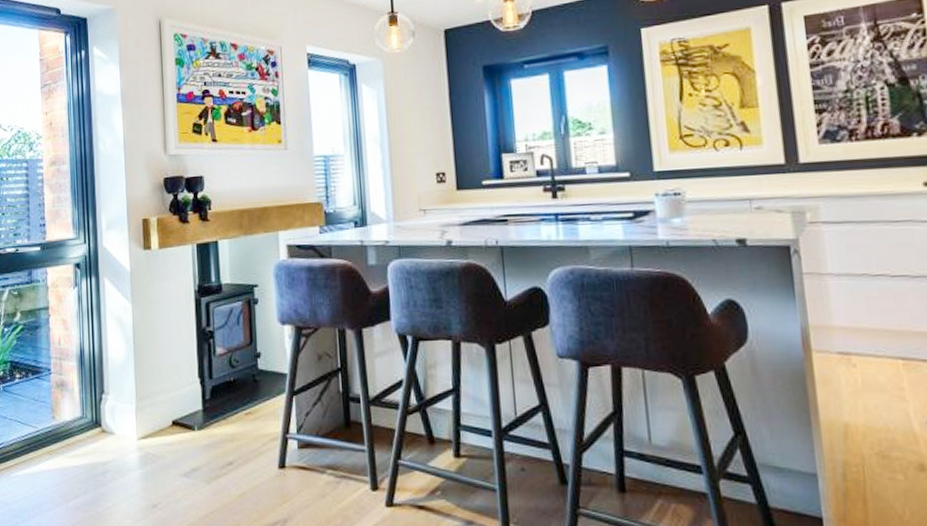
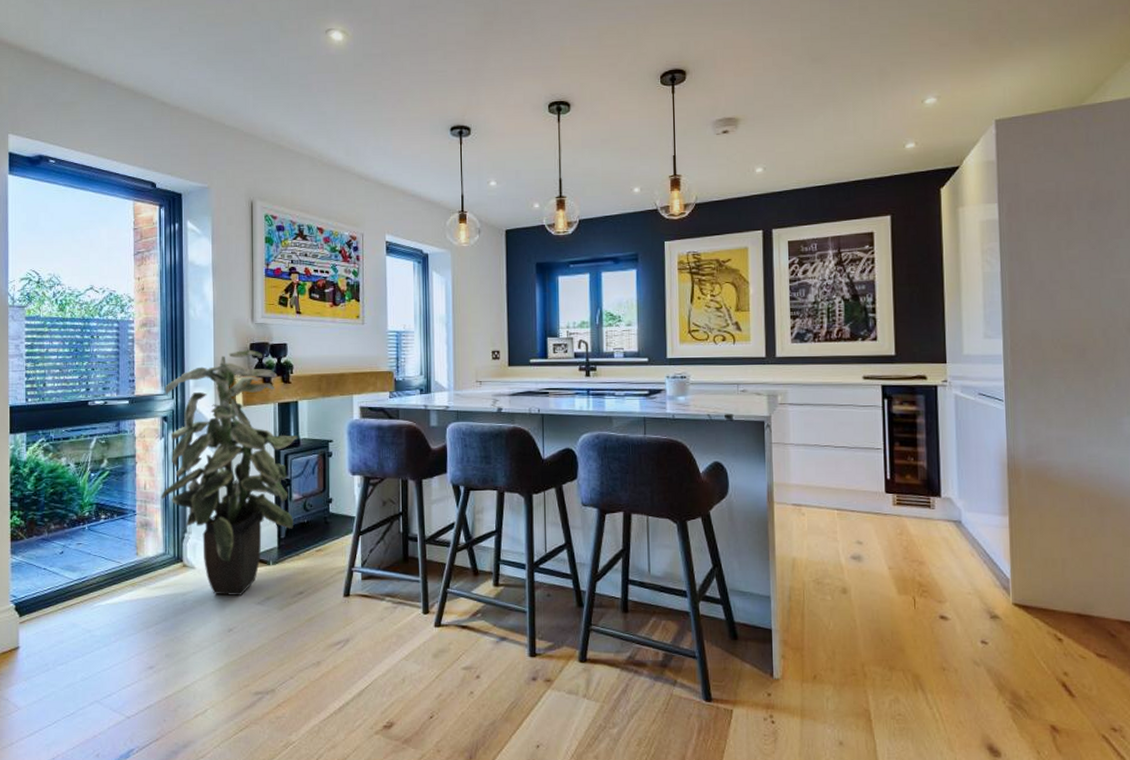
indoor plant: none [76,185,220,466] -> present [160,350,298,595]

